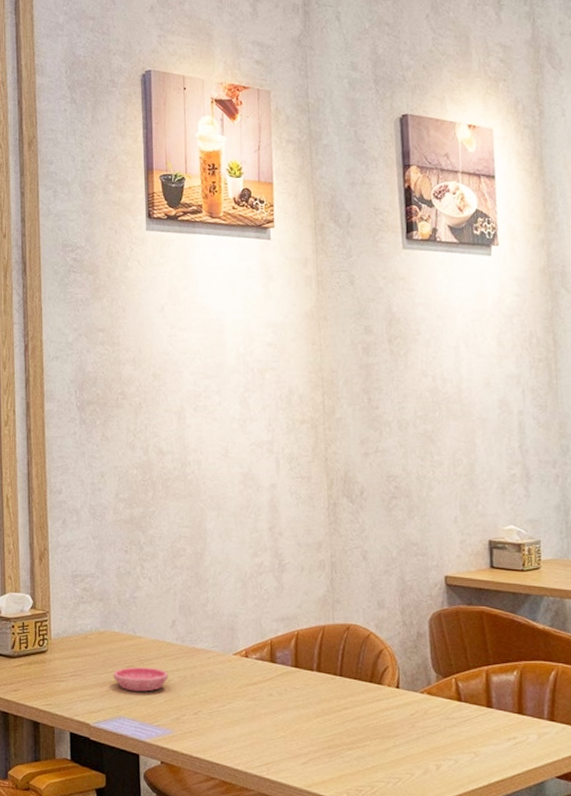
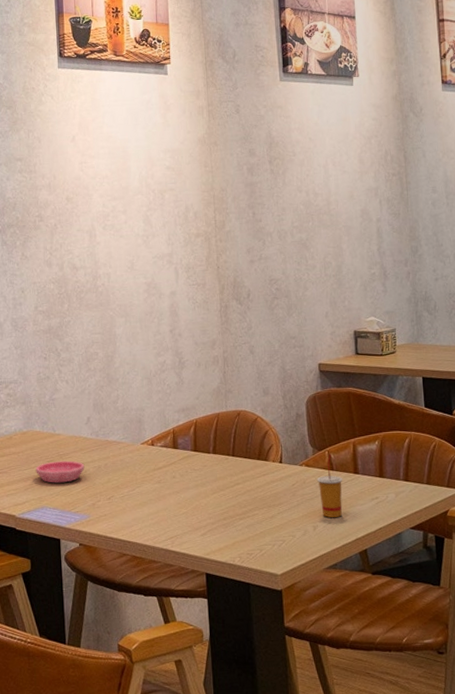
drinking cup: none [440,683,473,757] -> present [316,455,343,517]

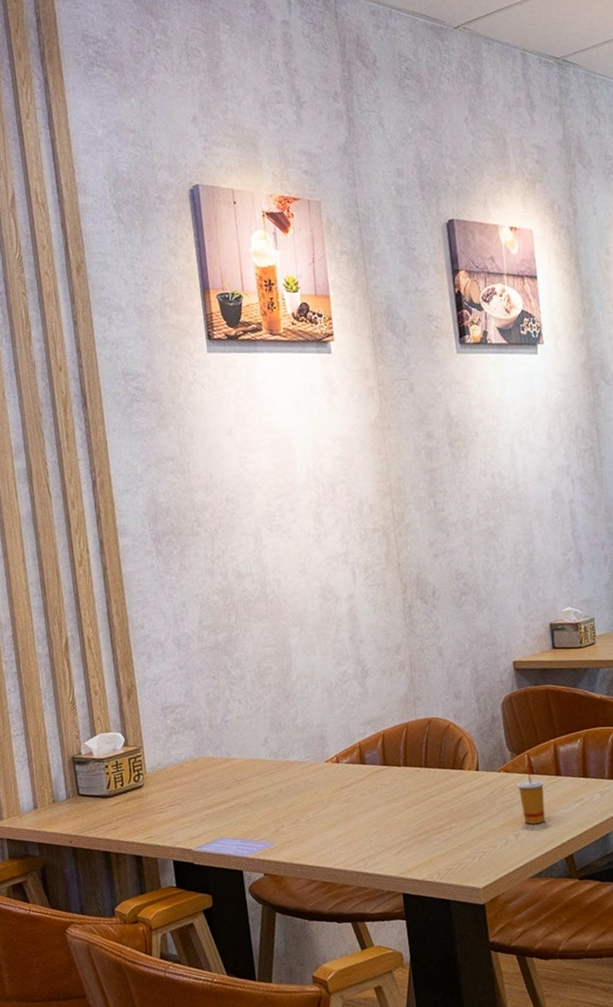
saucer: present [35,460,85,483] -> none [211,786,265,812]

